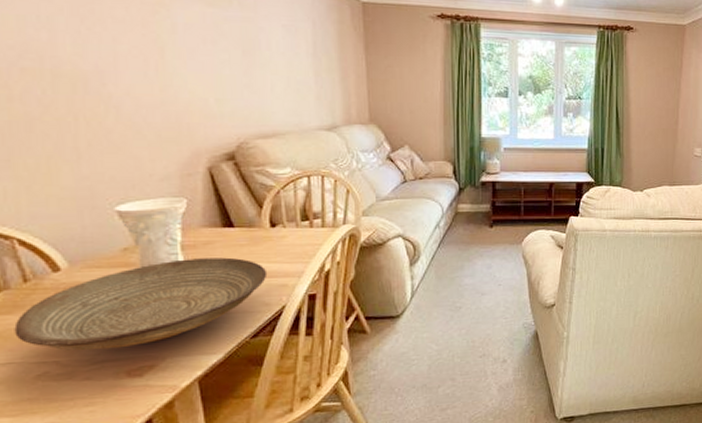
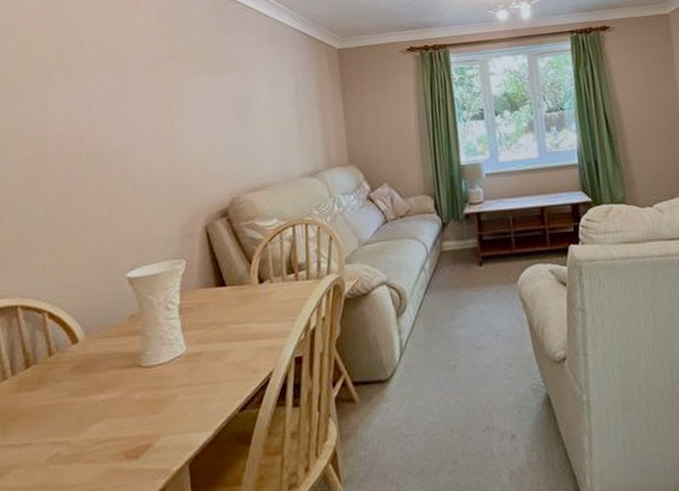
decorative bowl: present [14,257,268,351] -> none [36,319,256,430]

